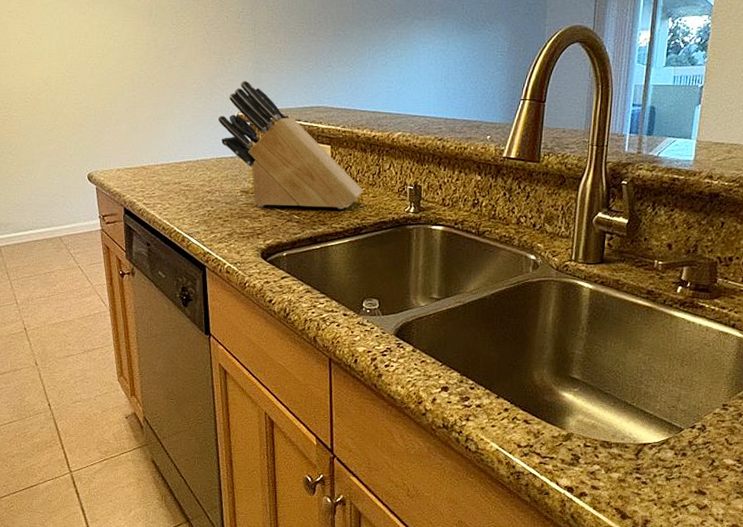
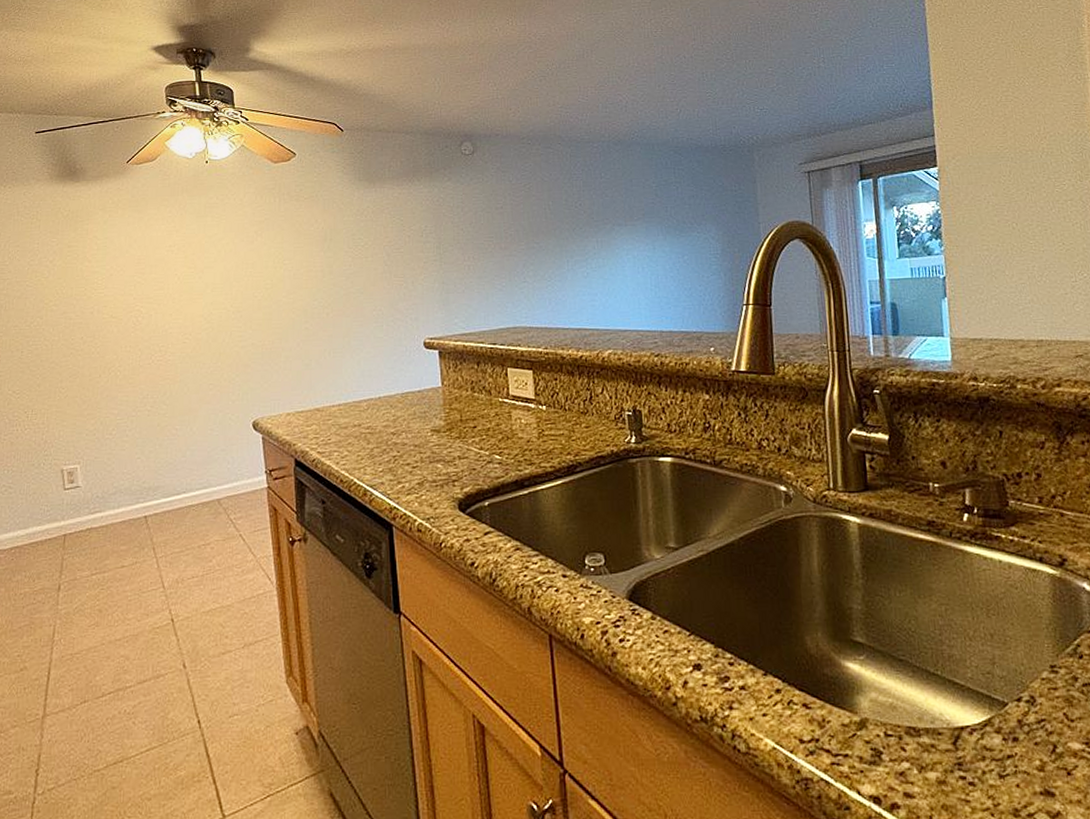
knife block: present [217,80,363,209] -> none [401,303,574,447]

